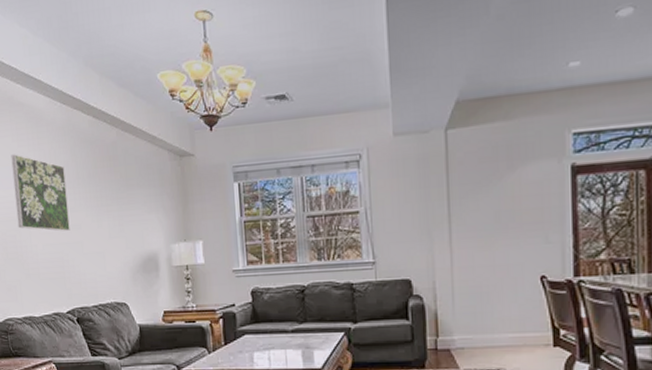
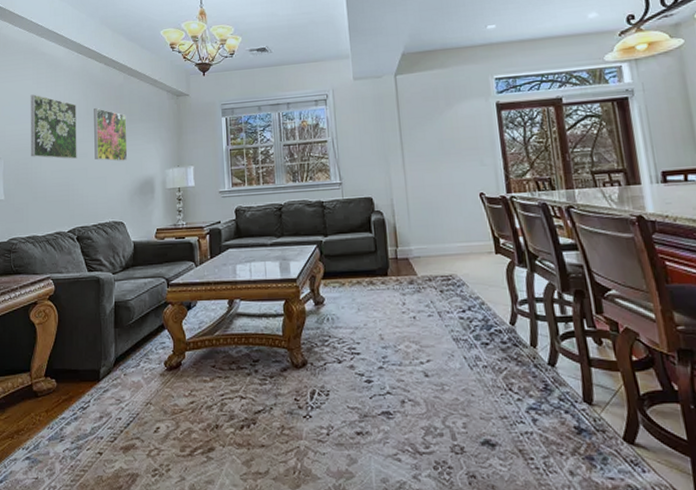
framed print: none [84,171,127,235] -> present [94,108,128,162]

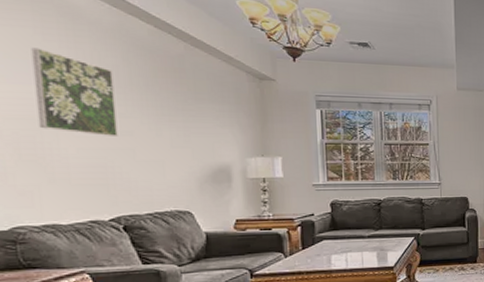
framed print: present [94,108,128,162] -> none [140,79,194,146]

